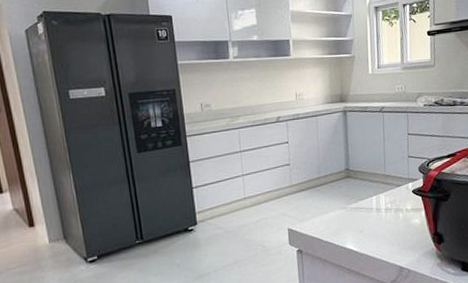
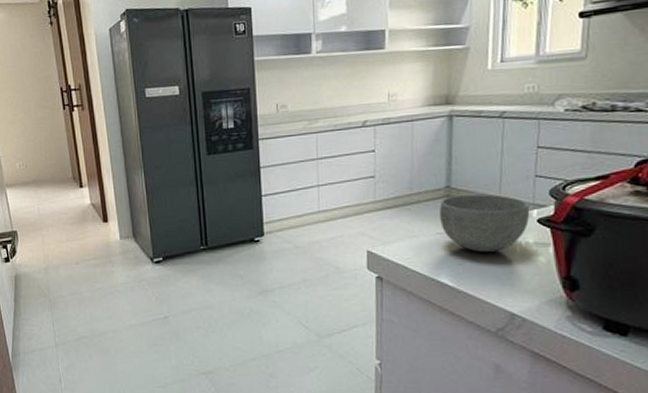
bowl: none [342,173,407,221] -> present [440,194,530,252]

